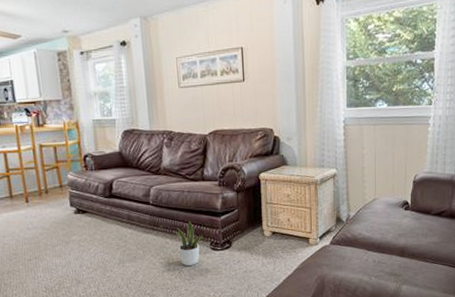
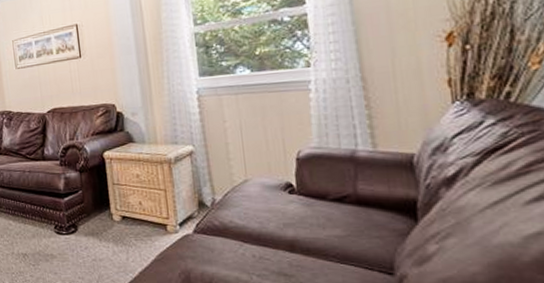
potted plant: present [173,219,204,267] -> none [16,200,47,251]

